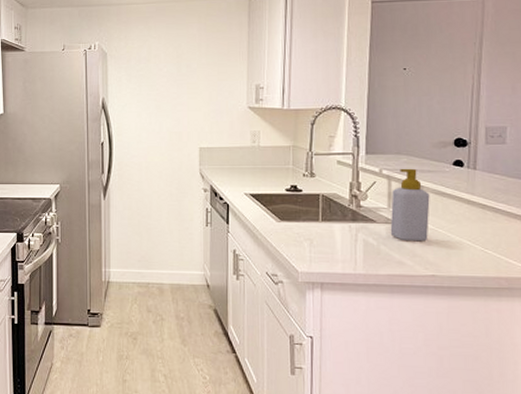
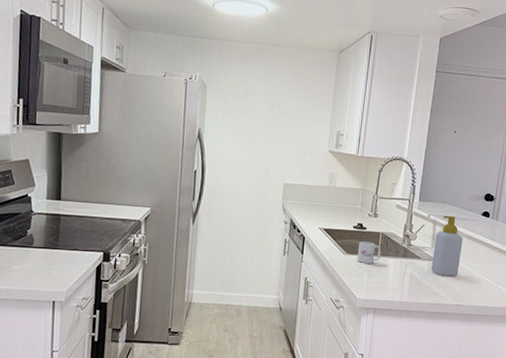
mug: none [294,206,323,231] -> present [357,241,381,264]

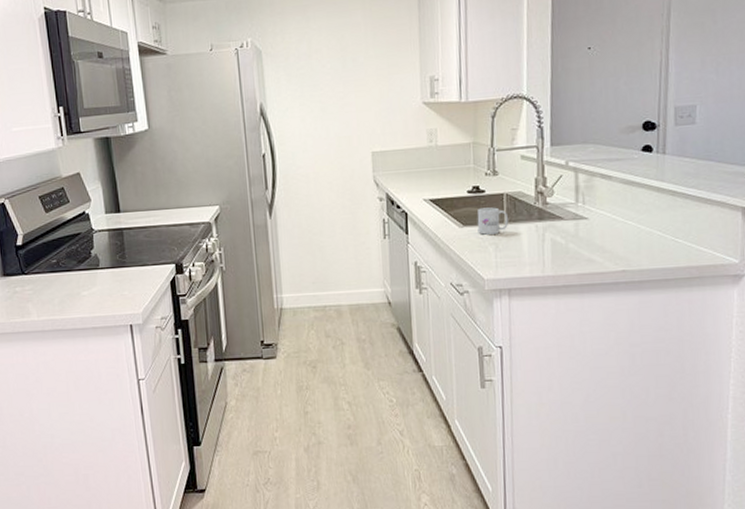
soap bottle: present [431,215,463,277] -> none [578,157,619,237]

